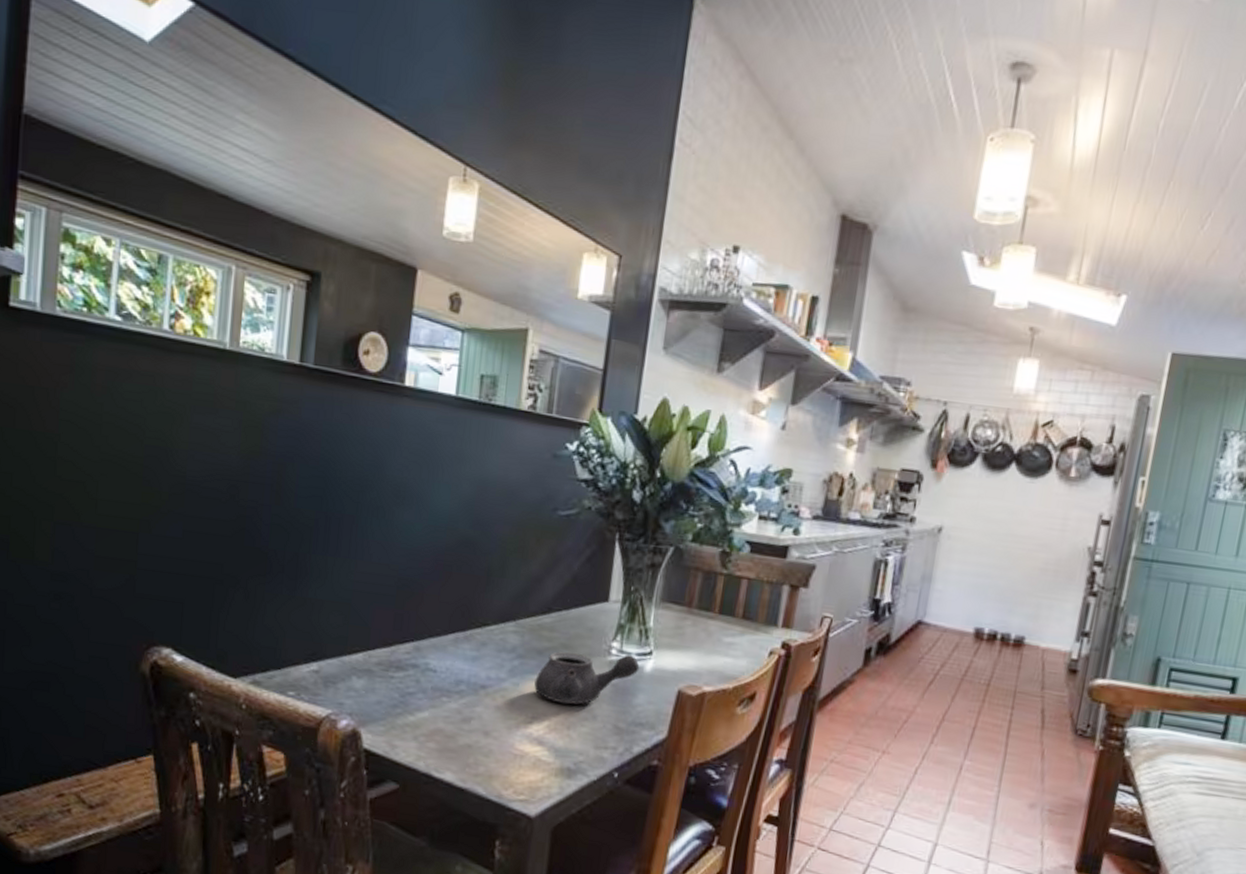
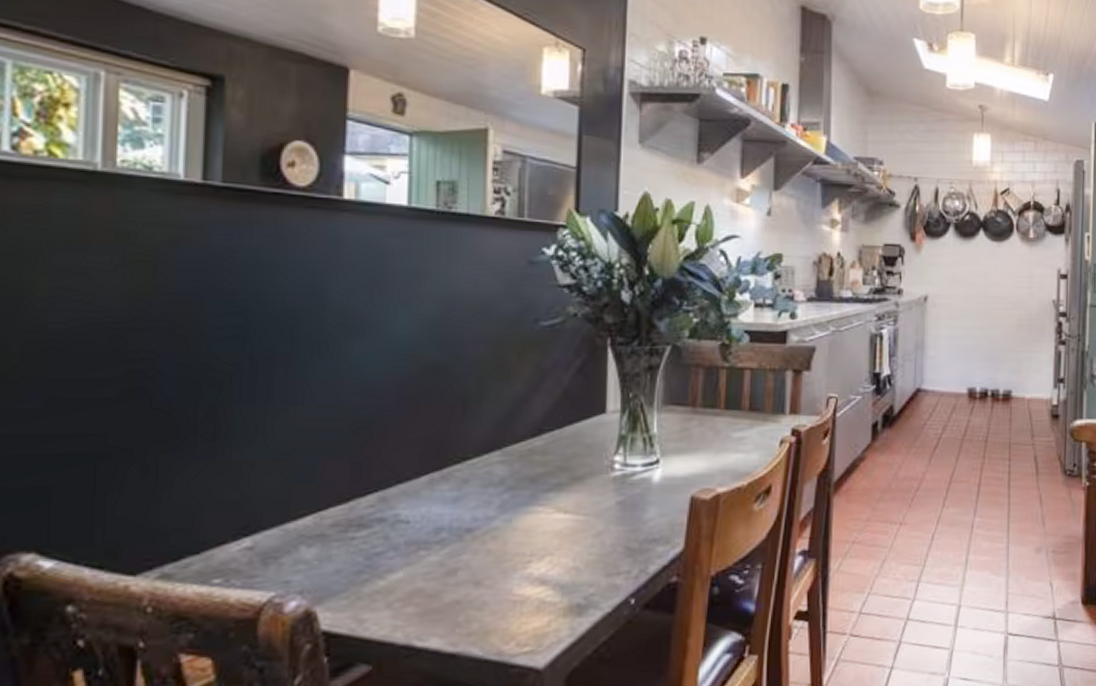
teapot: present [534,651,640,705] -> none [530,466,647,534]

